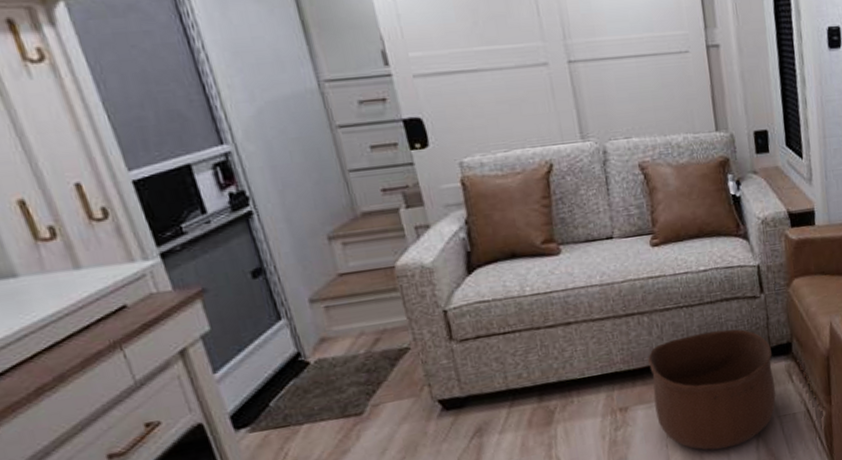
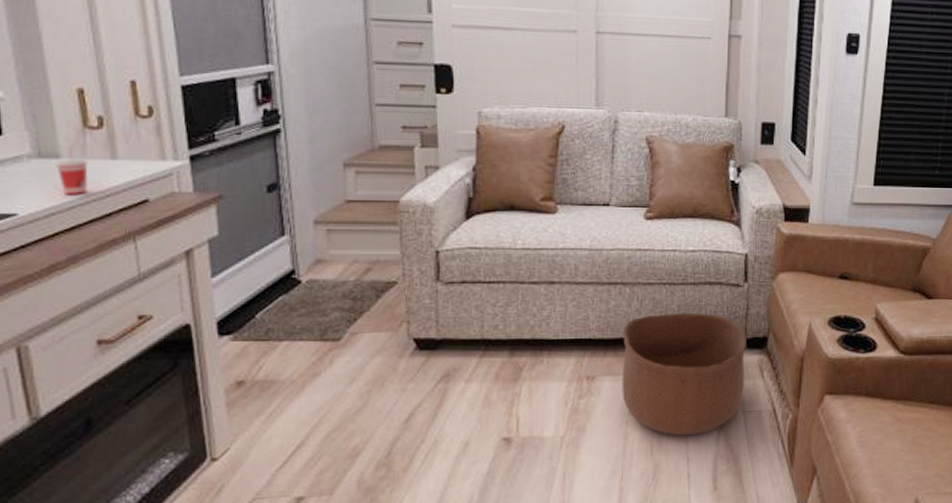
beverage cup: none [13,253,58,314] -> present [54,138,88,196]

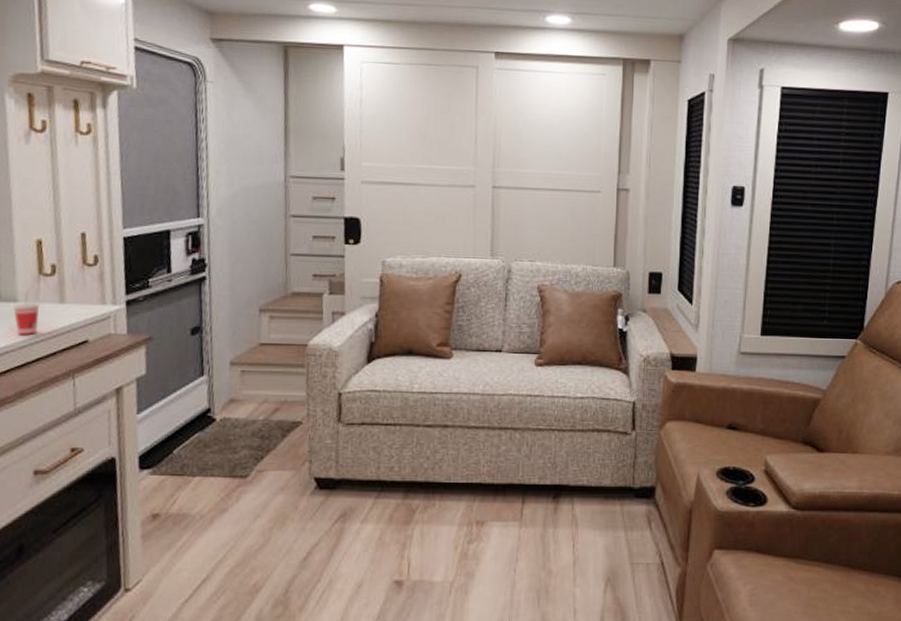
basket: present [622,313,746,436] -> none [510,460,634,586]

